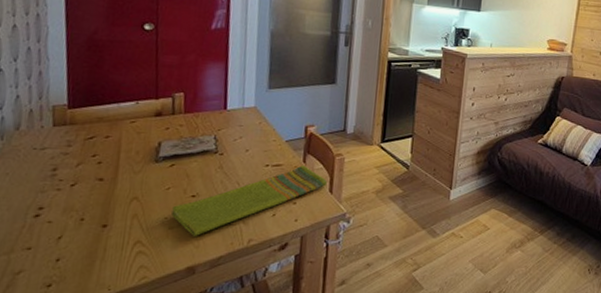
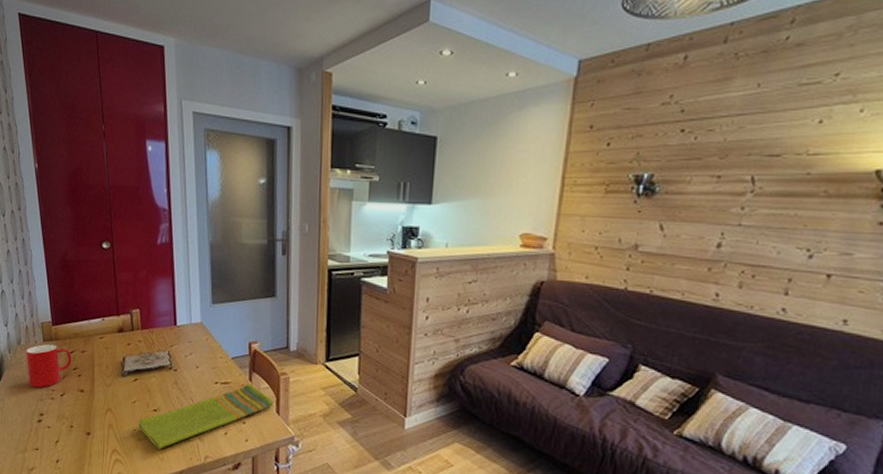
cup: none [25,129,92,179] -> present [25,344,72,388]

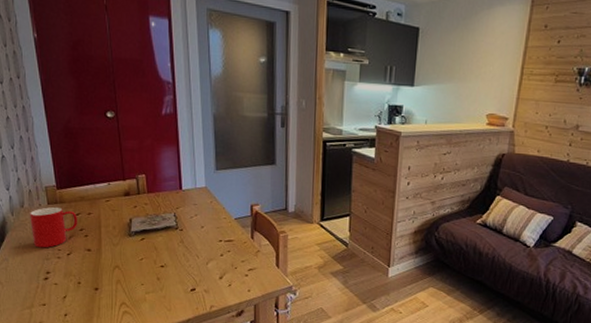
dish towel: present [139,383,274,449] -> none [147,241,274,301]

